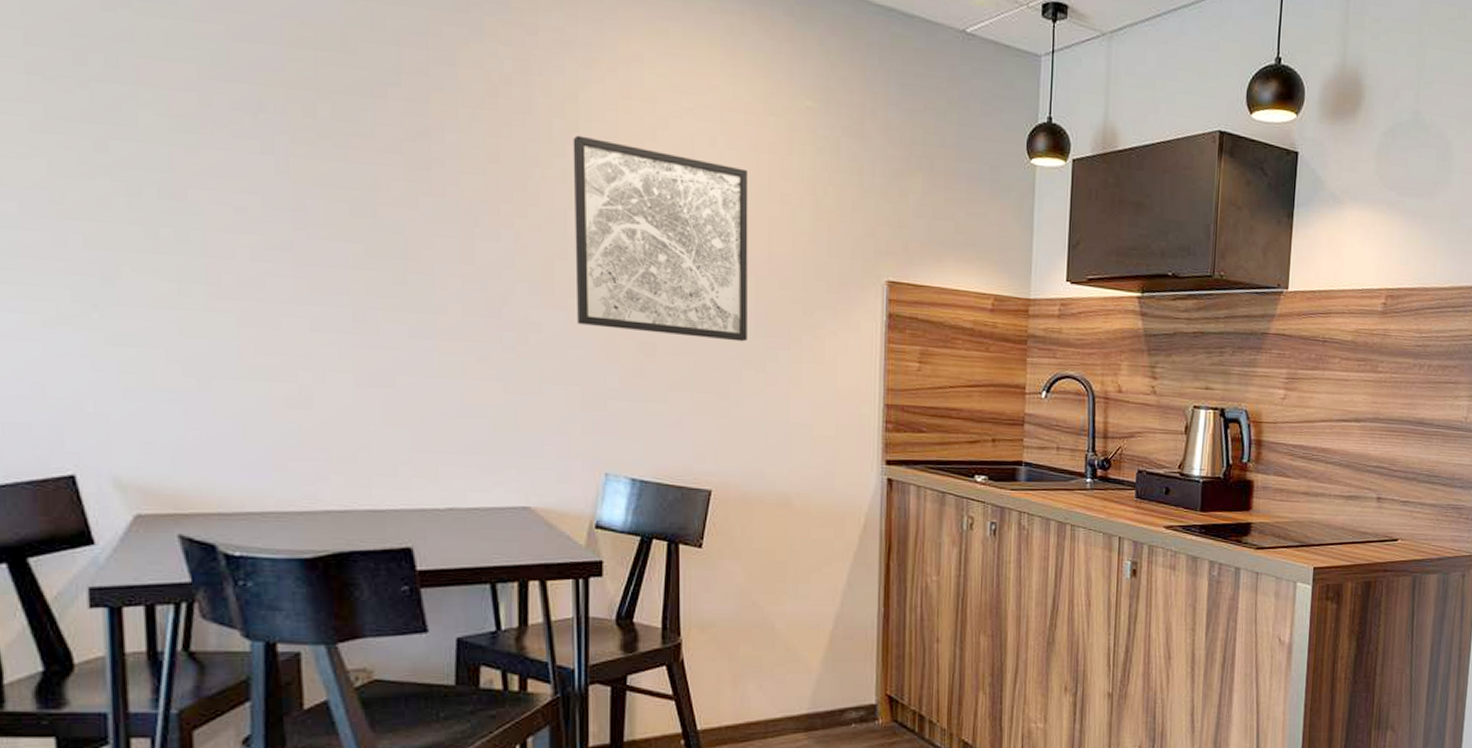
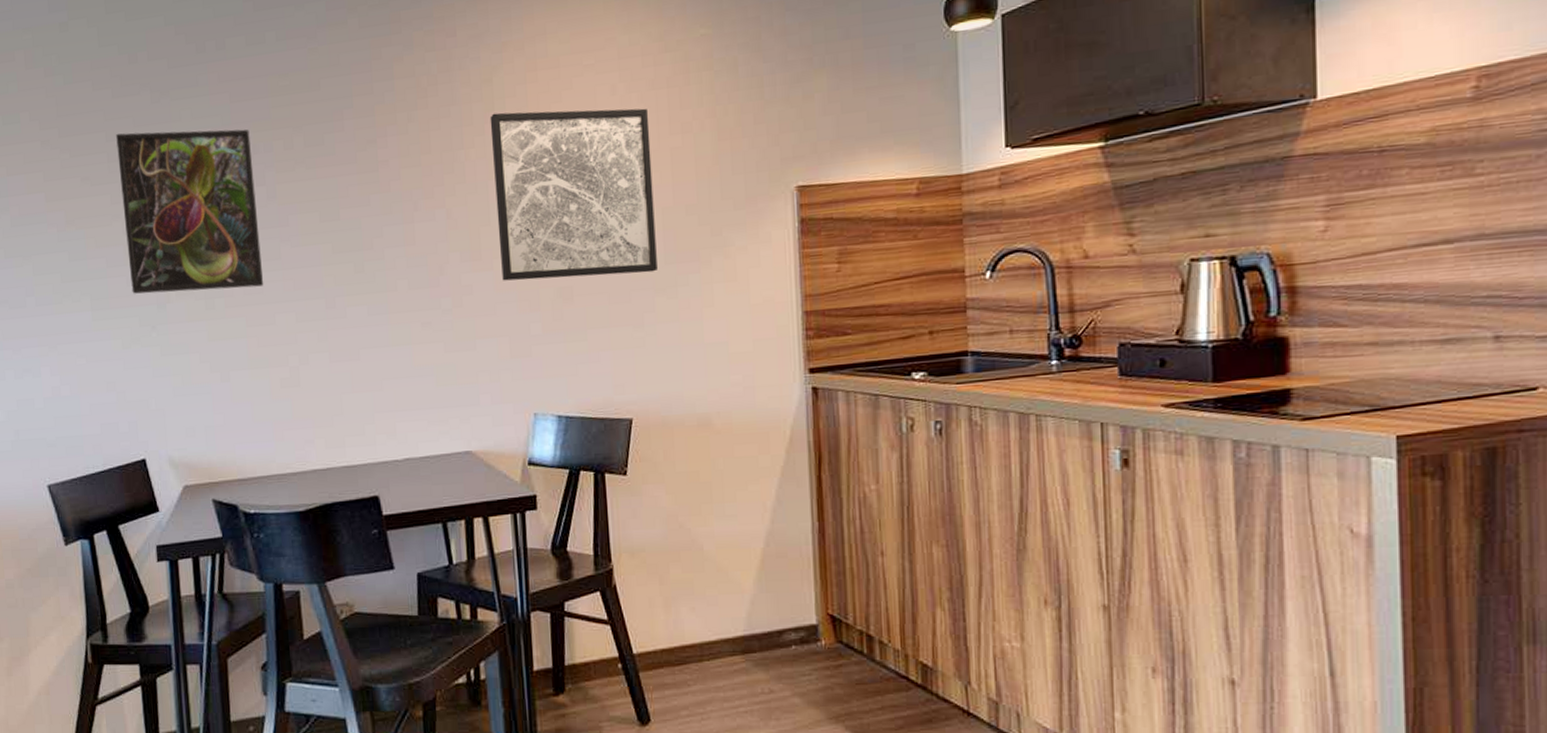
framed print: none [41,38,267,279] -> present [116,129,264,294]

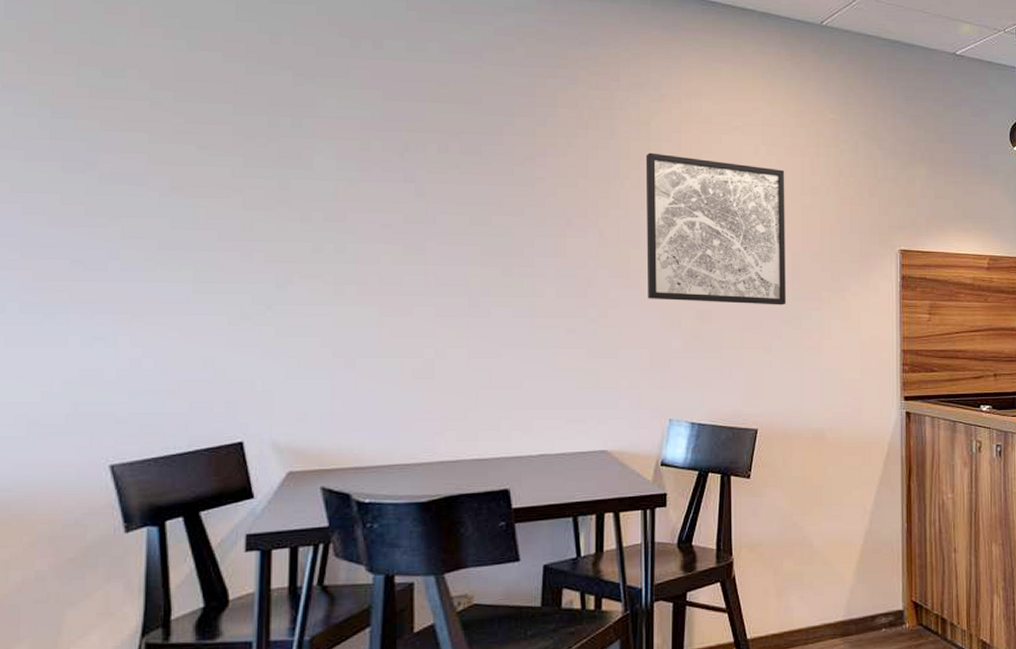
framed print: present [116,129,264,294] -> none [245,109,404,278]

